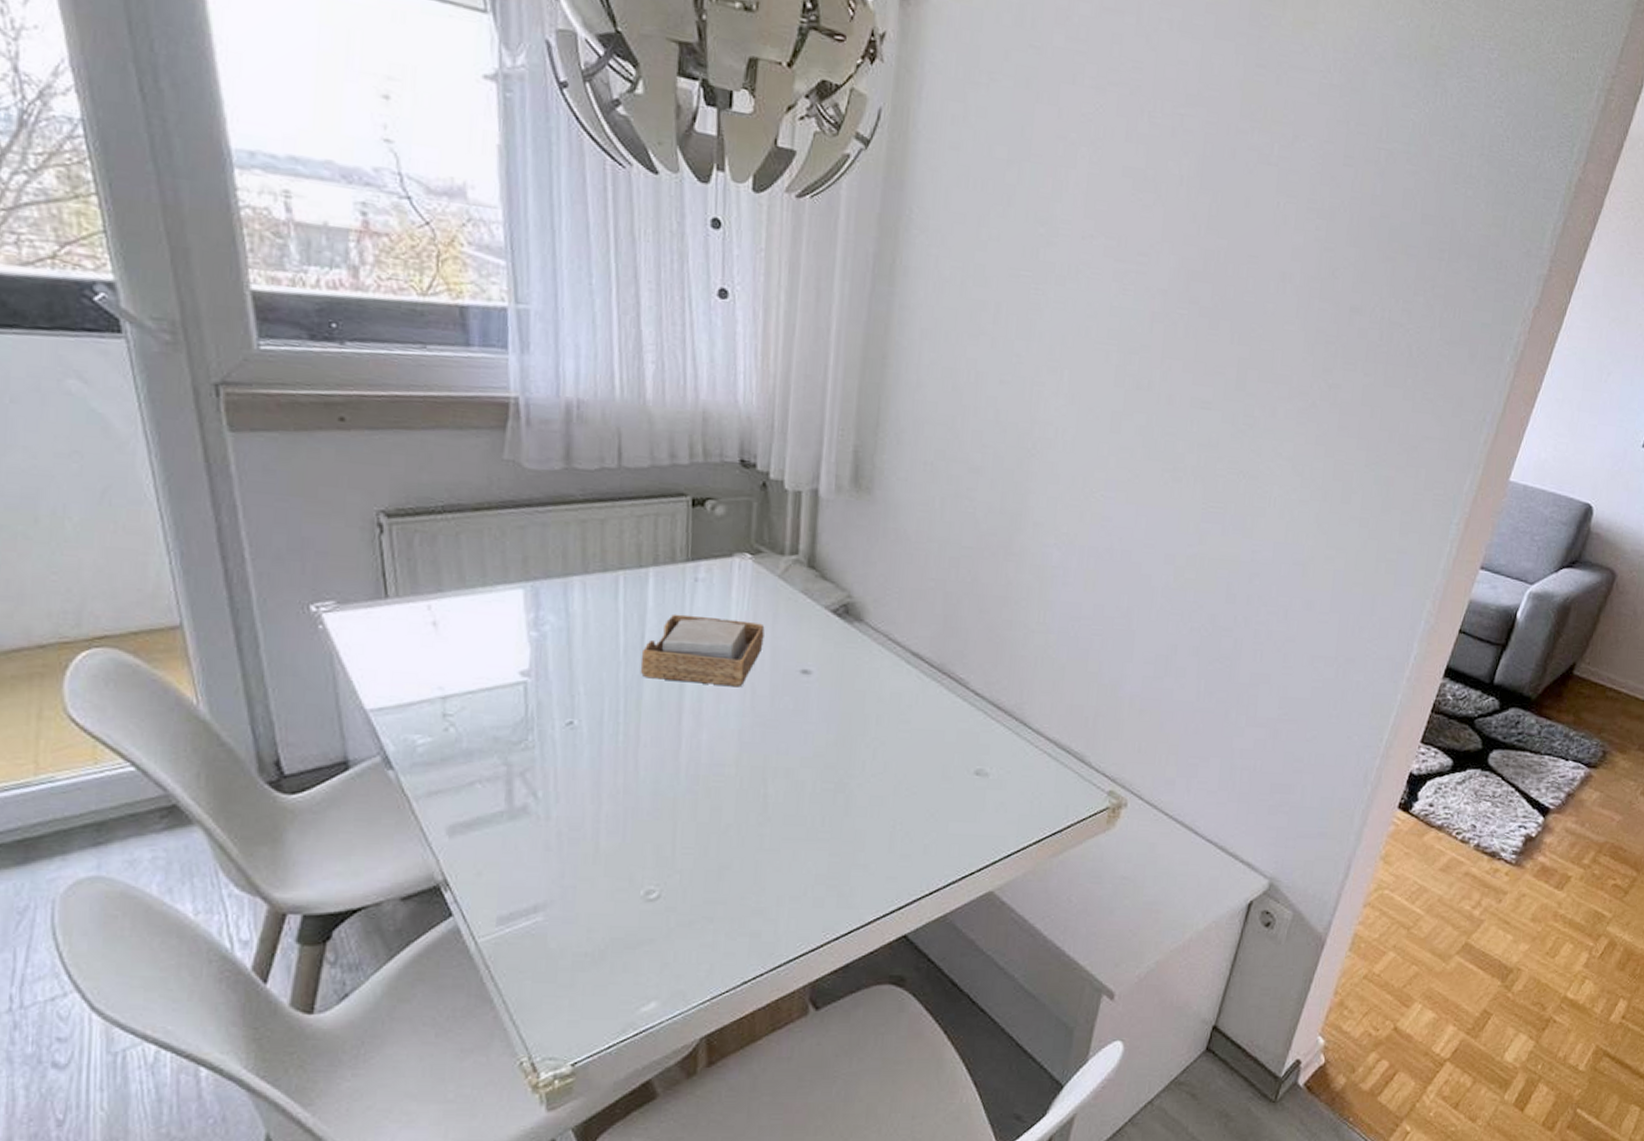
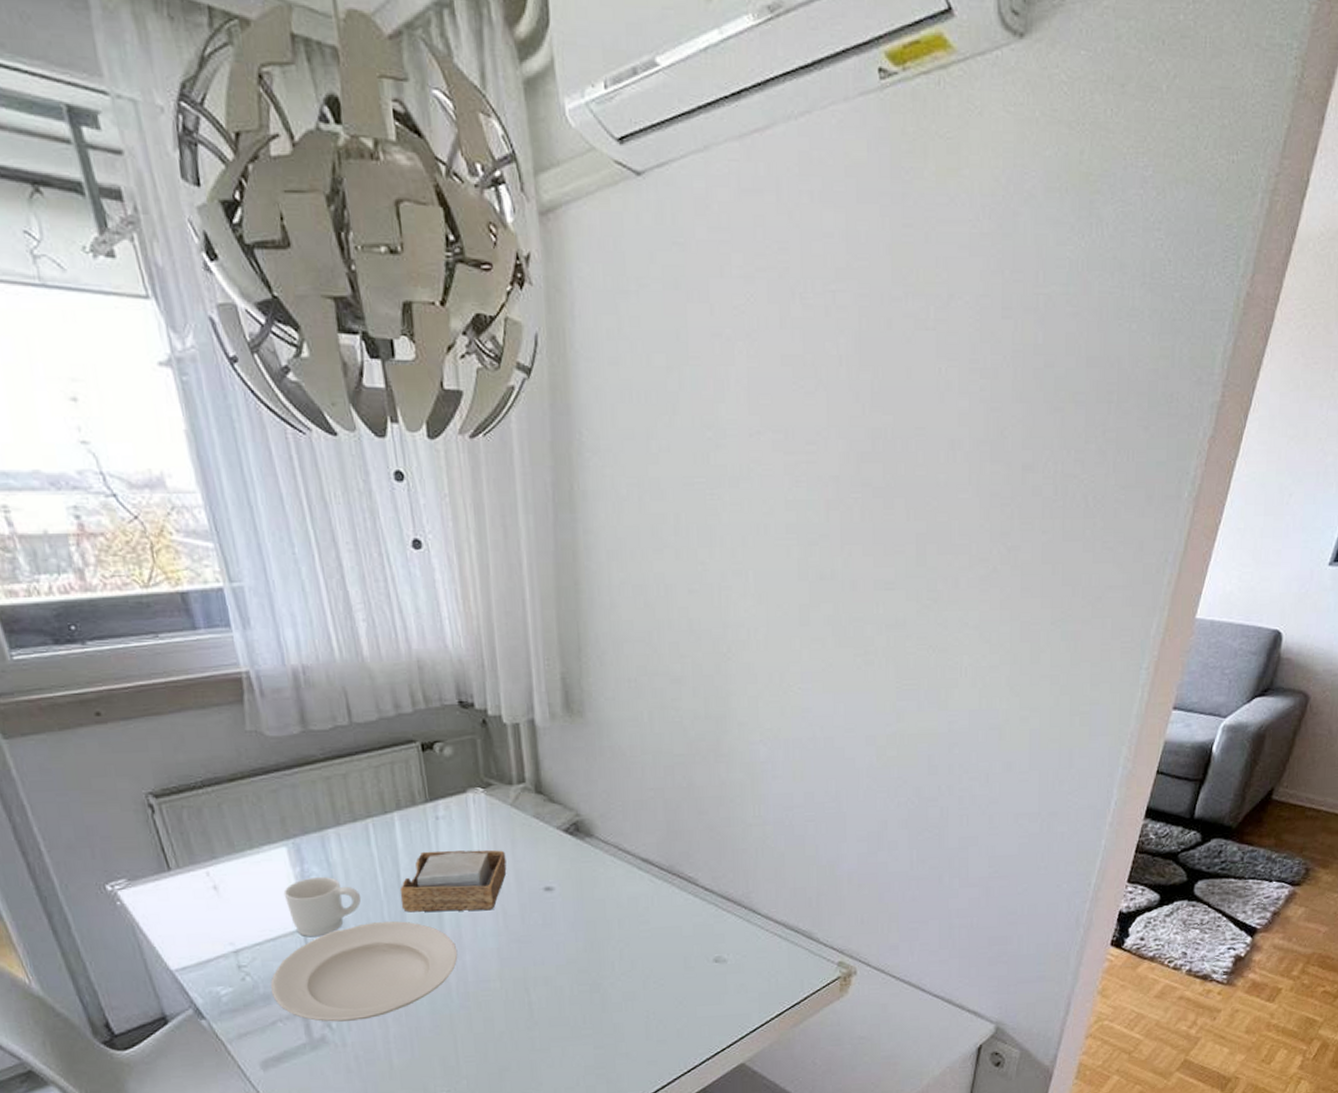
plate: none [475,684,695,792] -> present [270,921,458,1022]
mug: none [510,625,597,693] -> present [284,876,362,937]

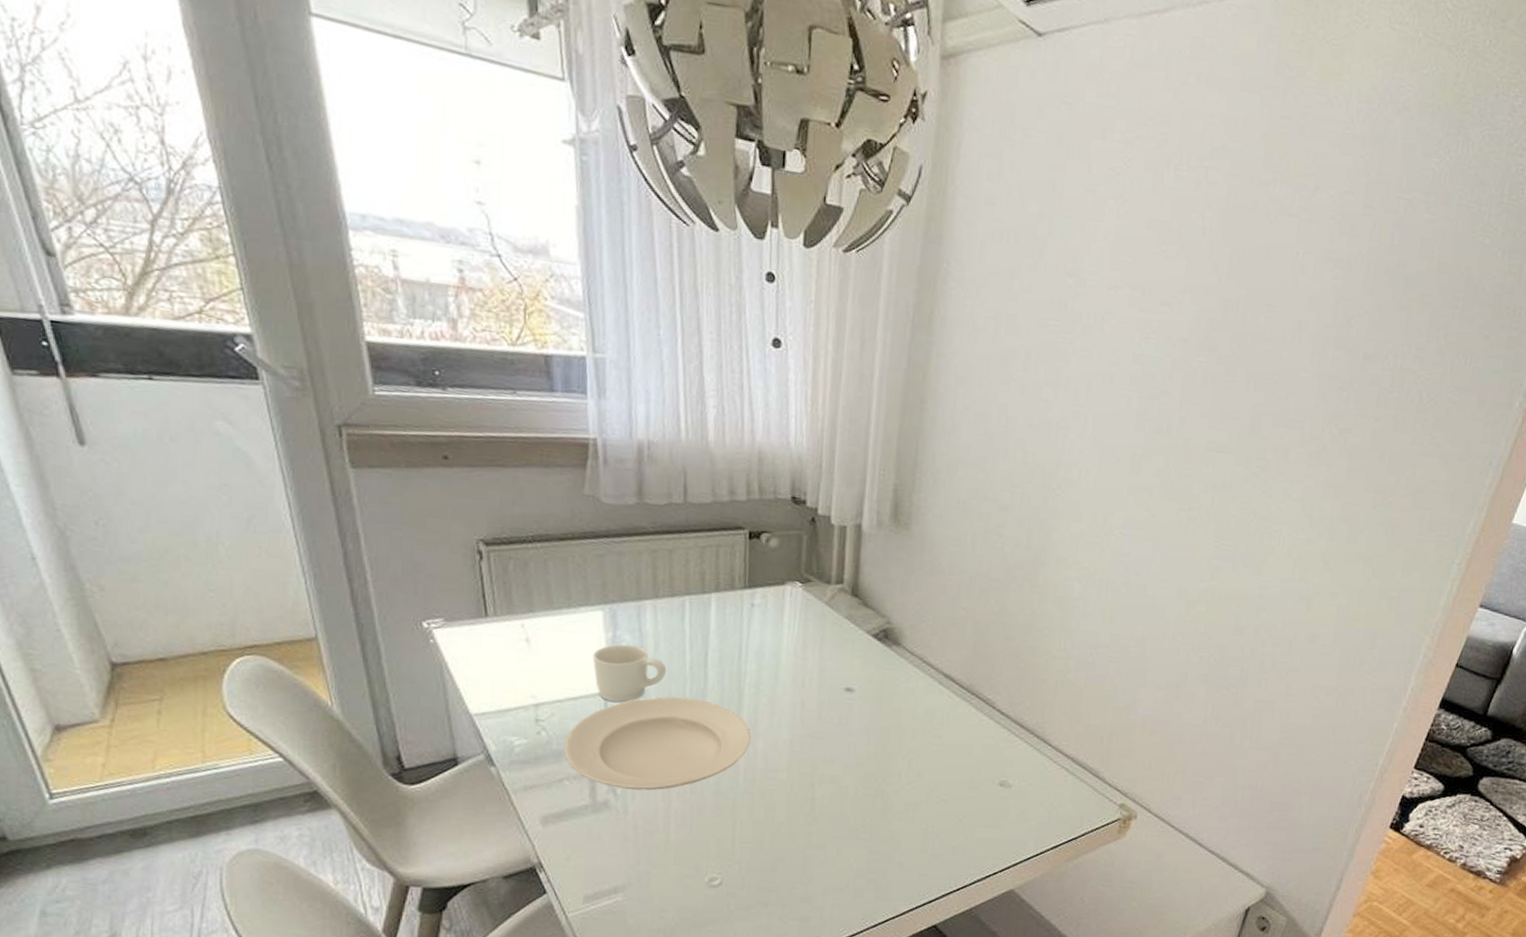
napkin holder: present [399,849,507,912] -> none [704,635,813,702]

